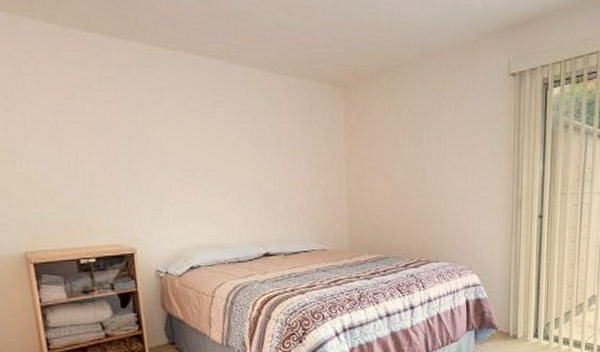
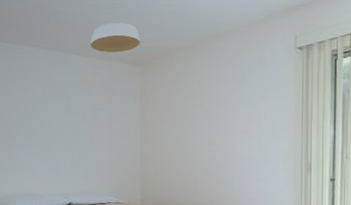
ceiling light: none [282,32,342,71] -> present [90,22,140,53]

